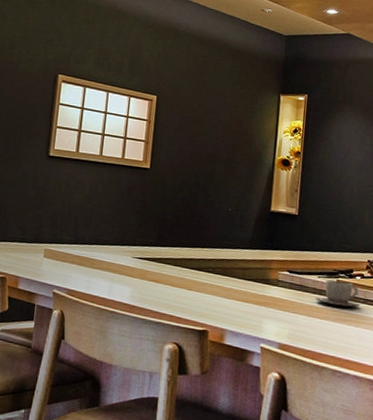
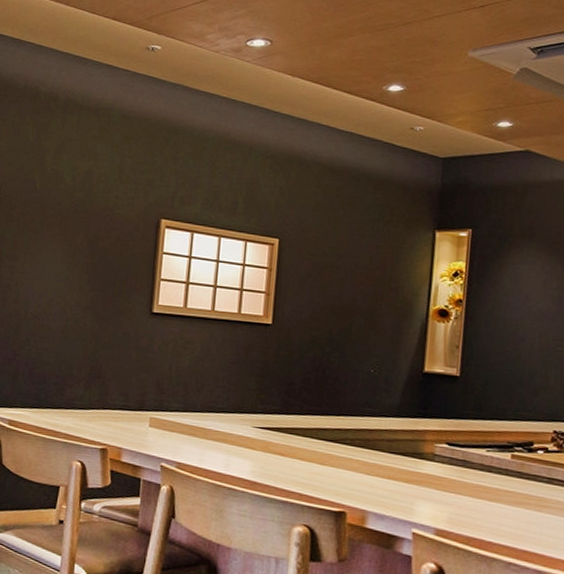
cup: present [316,279,361,308] -> none [483,454,544,488]

